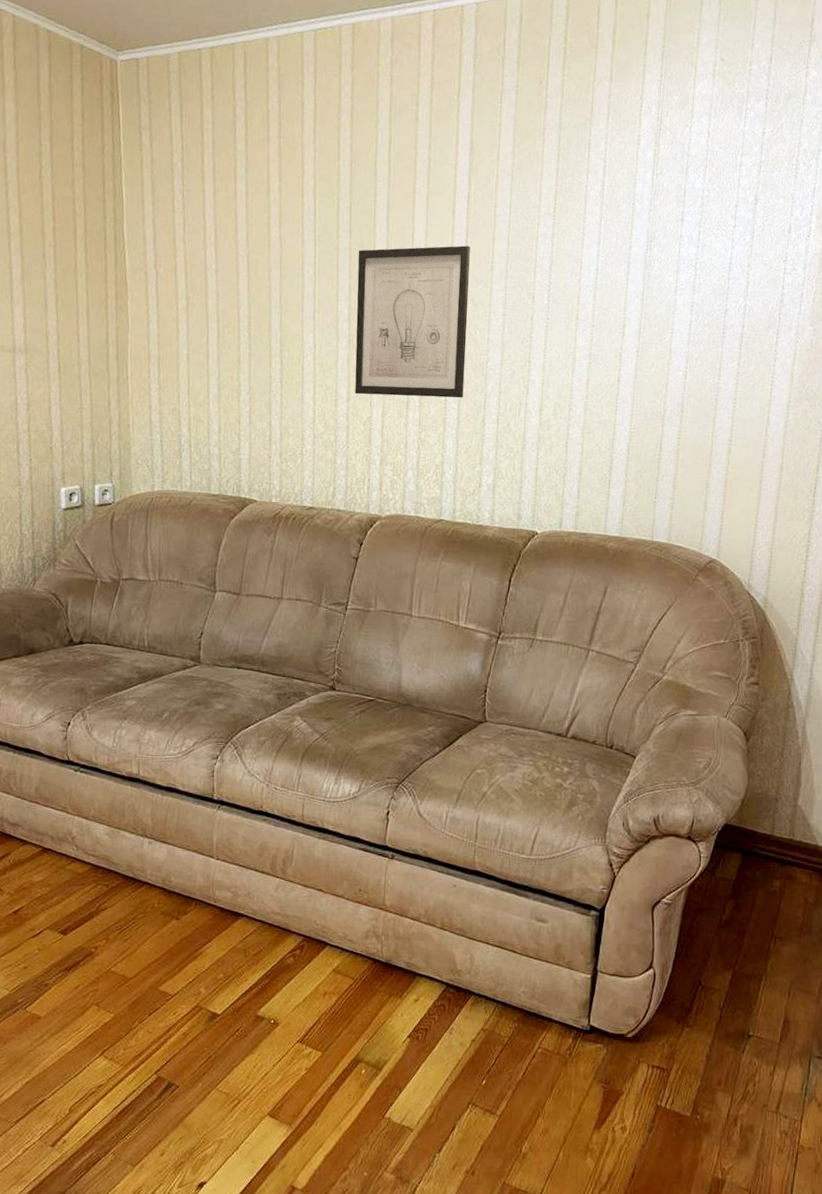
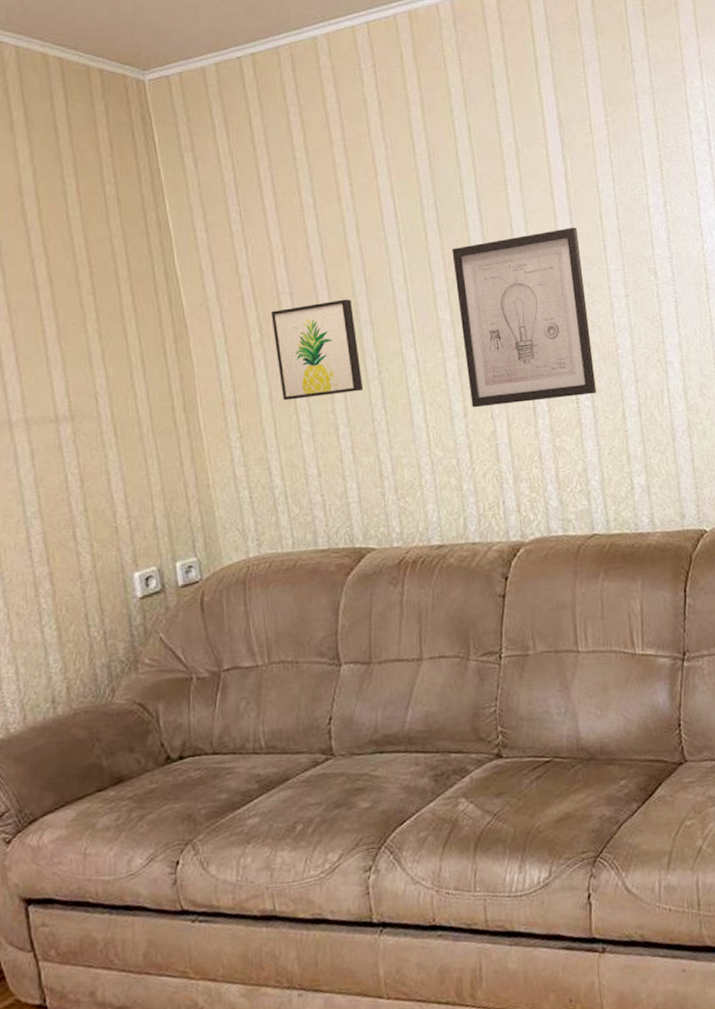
wall art: none [197,281,267,365] -> present [270,299,364,401]

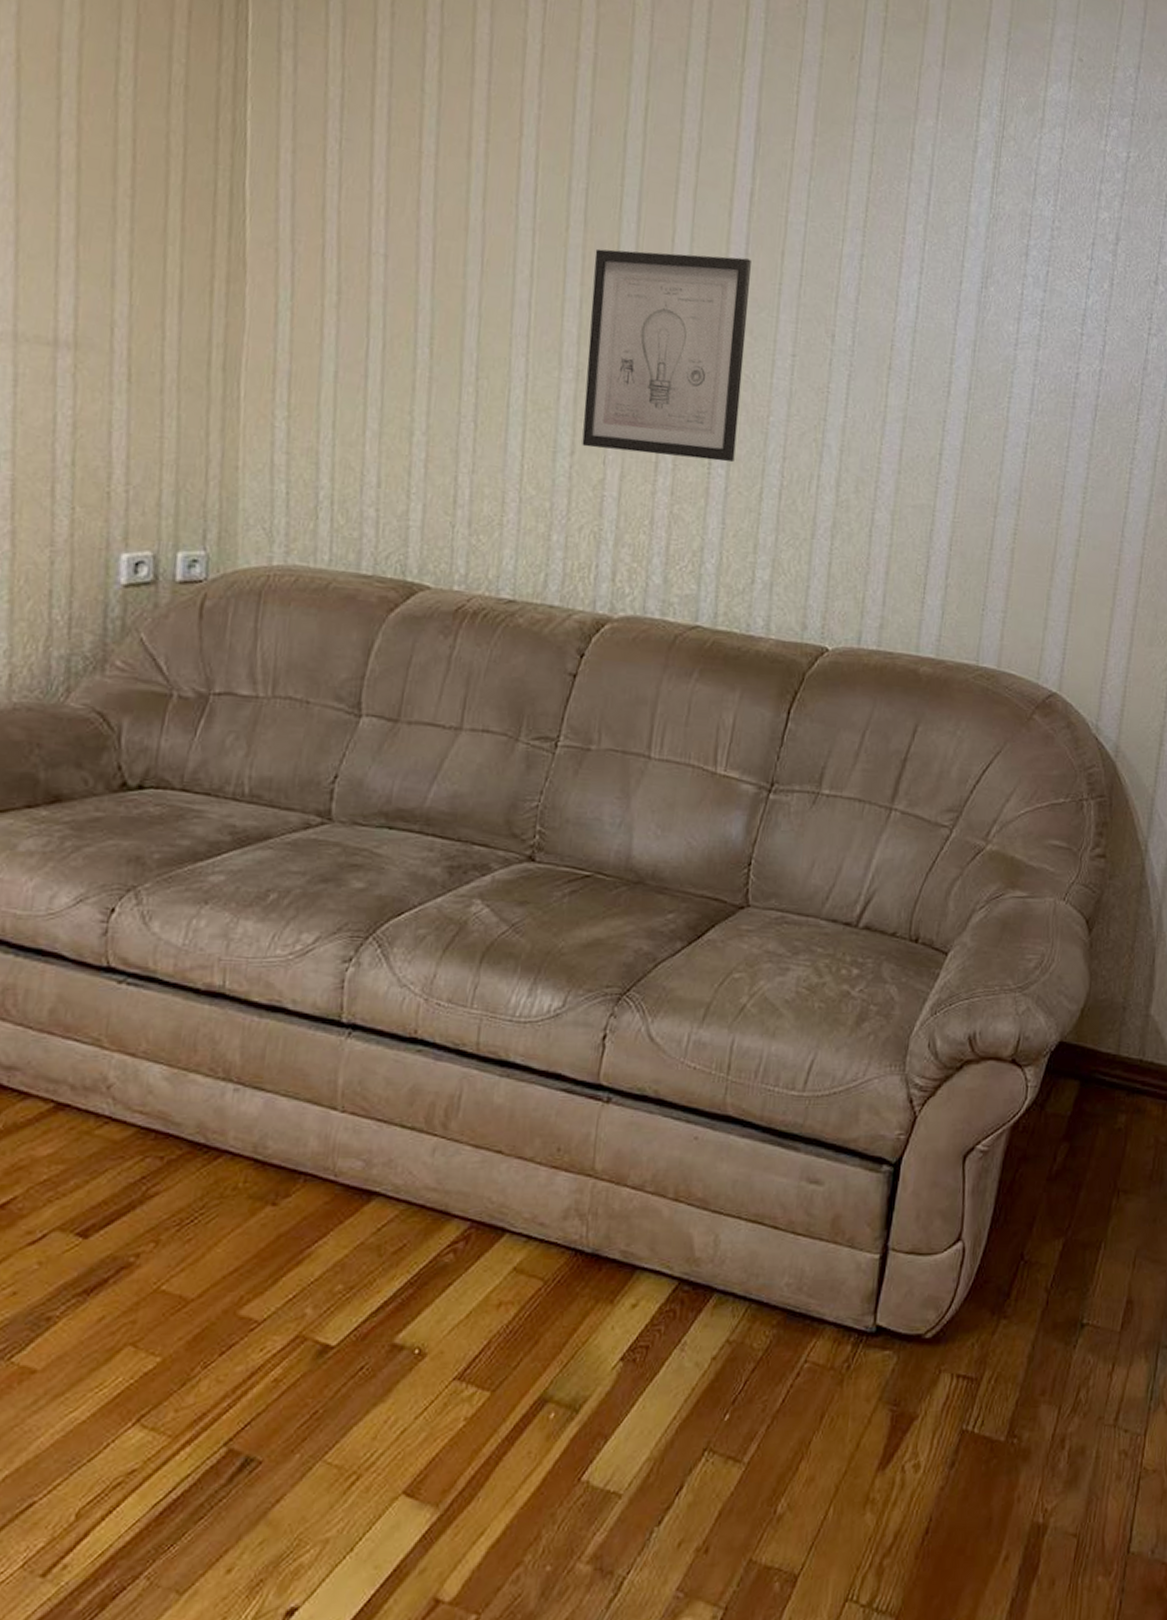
wall art: present [270,299,364,401] -> none [350,272,460,396]

